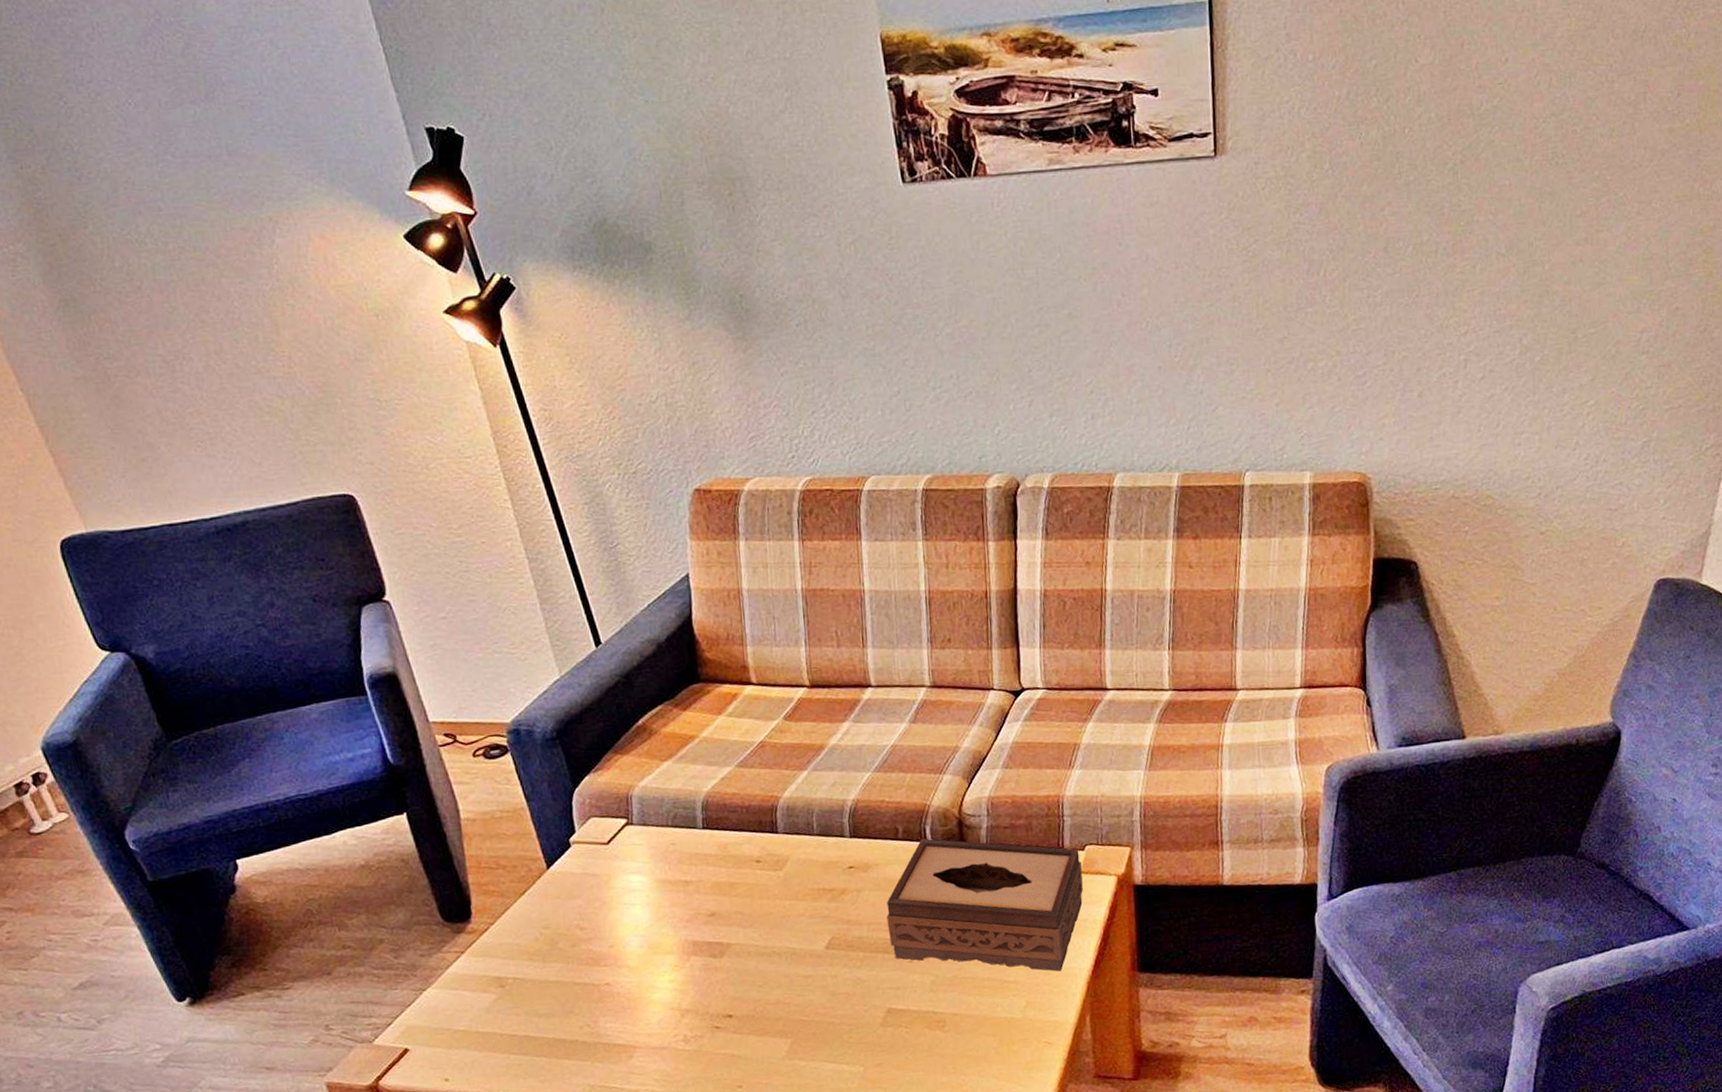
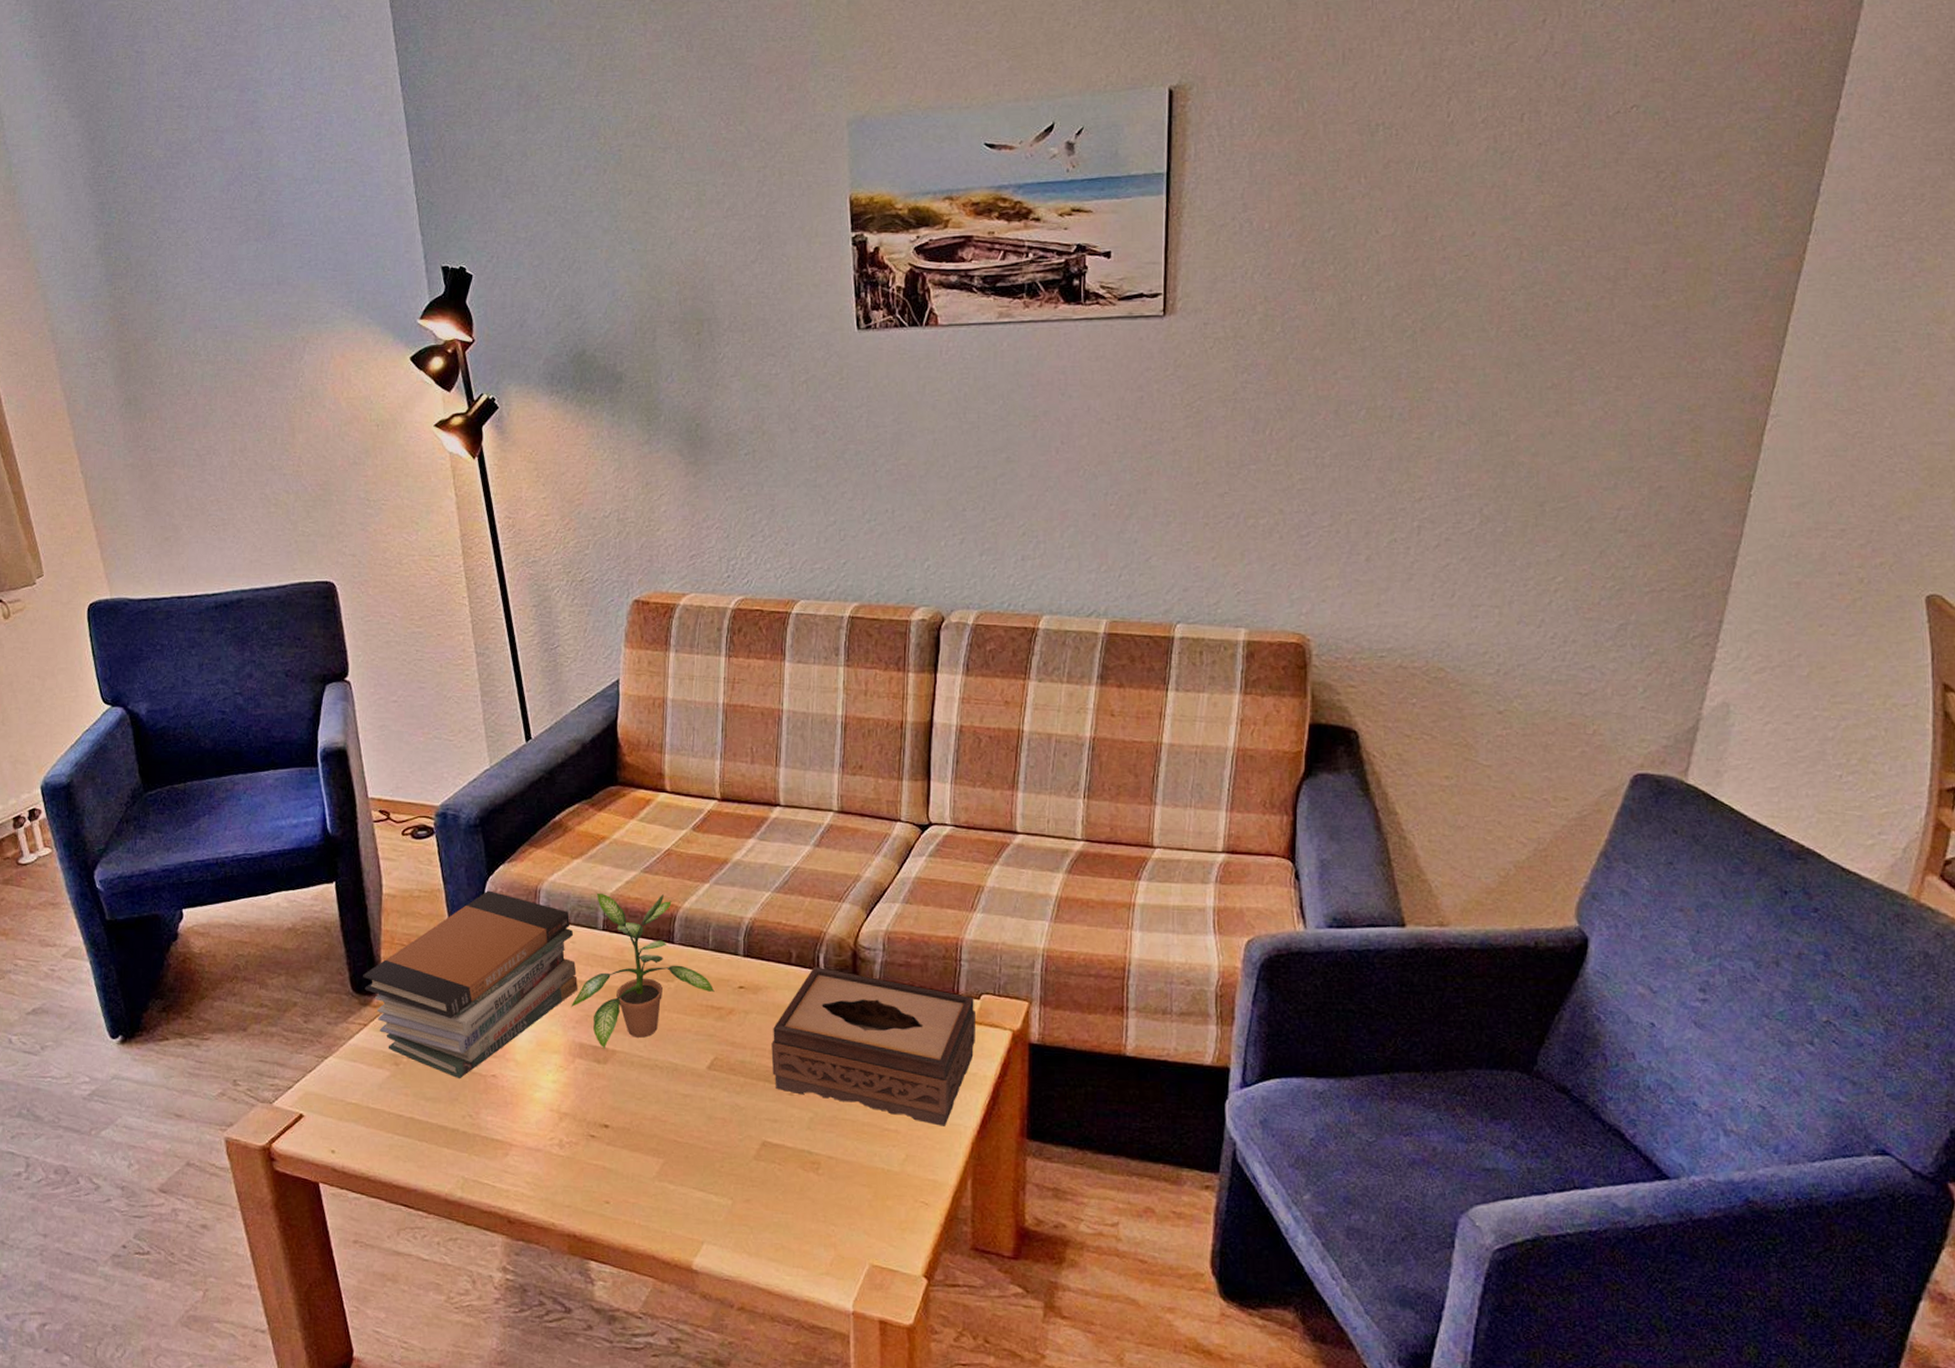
book stack: none [452,802,685,992] -> present [363,890,579,1079]
potted plant: none [679,787,825,943] -> present [571,892,715,1049]

